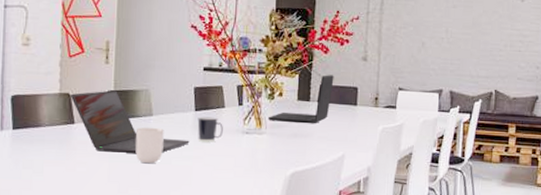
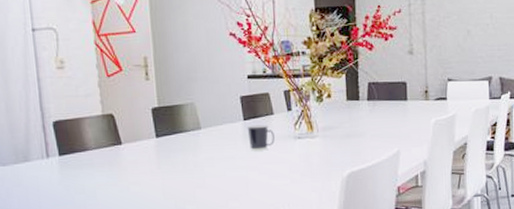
laptop: present [70,90,190,153] -> none [113,107,242,170]
cup: present [135,127,164,164] -> none [186,140,216,178]
laptop: present [268,75,334,124] -> none [319,72,382,124]

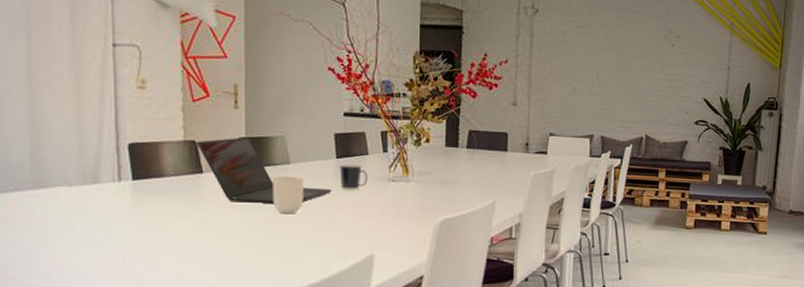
laptop: none [113,107,242,170] -> present [196,137,332,203]
cup: none [186,140,216,178] -> present [273,175,304,214]

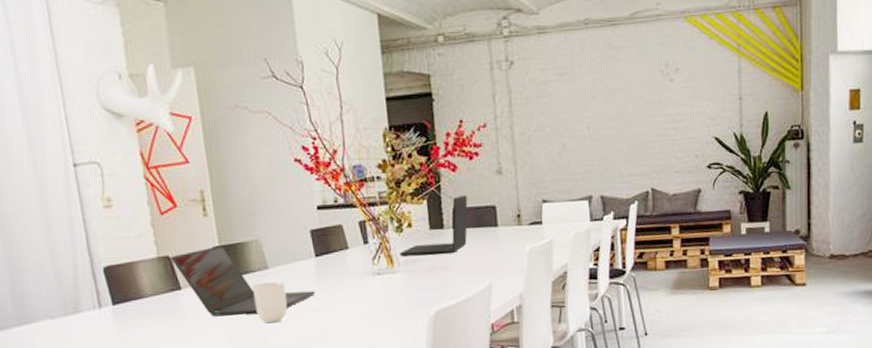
mug: present [339,164,367,191] -> none [320,261,351,291]
laptop: none [415,120,483,171] -> present [400,195,468,257]

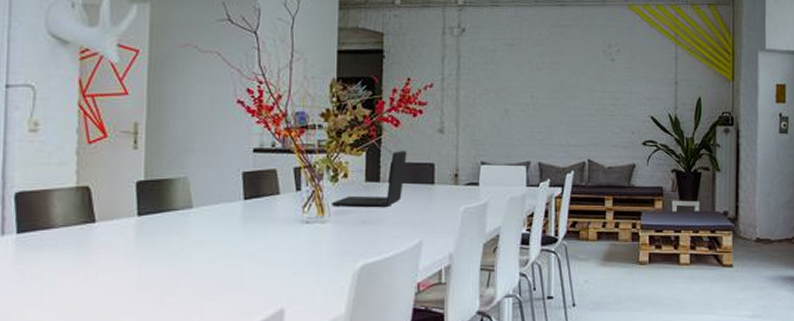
laptop: present [170,245,316,316] -> none [89,180,239,254]
cup: present [253,281,288,324] -> none [172,221,207,266]

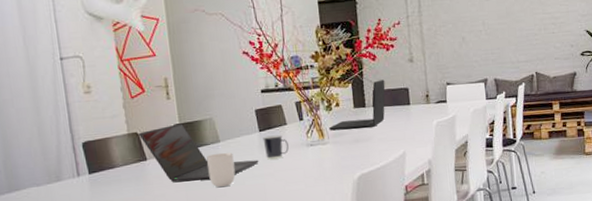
laptop: none [89,180,239,254] -> present [138,123,259,182]
cup: none [172,221,207,266] -> present [207,152,236,188]
mug: none [247,206,278,236] -> present [263,135,289,160]

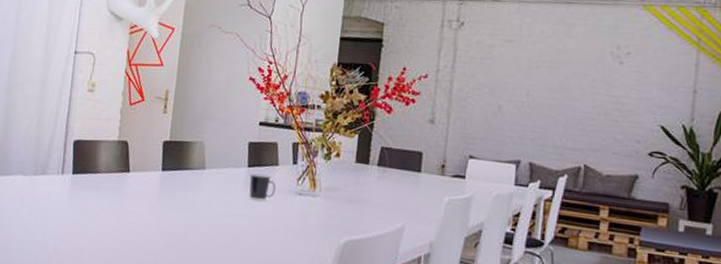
laptop: present [138,123,259,182] -> none [127,140,241,208]
cup: present [207,152,236,188] -> none [186,180,216,220]
laptop: present [329,80,386,131] -> none [323,136,397,190]

